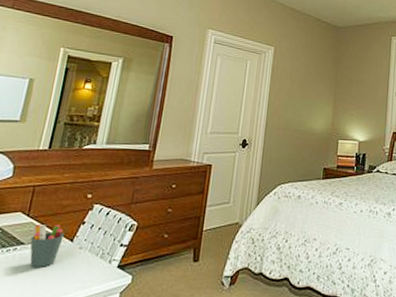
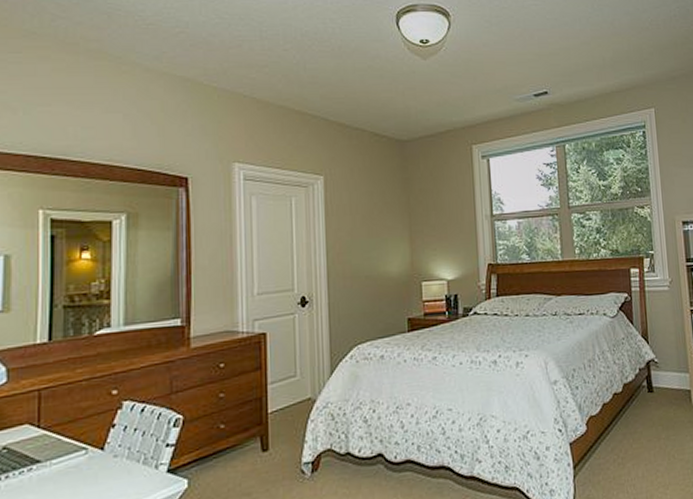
pen holder: present [30,224,64,267] -> none [47,431,91,488]

